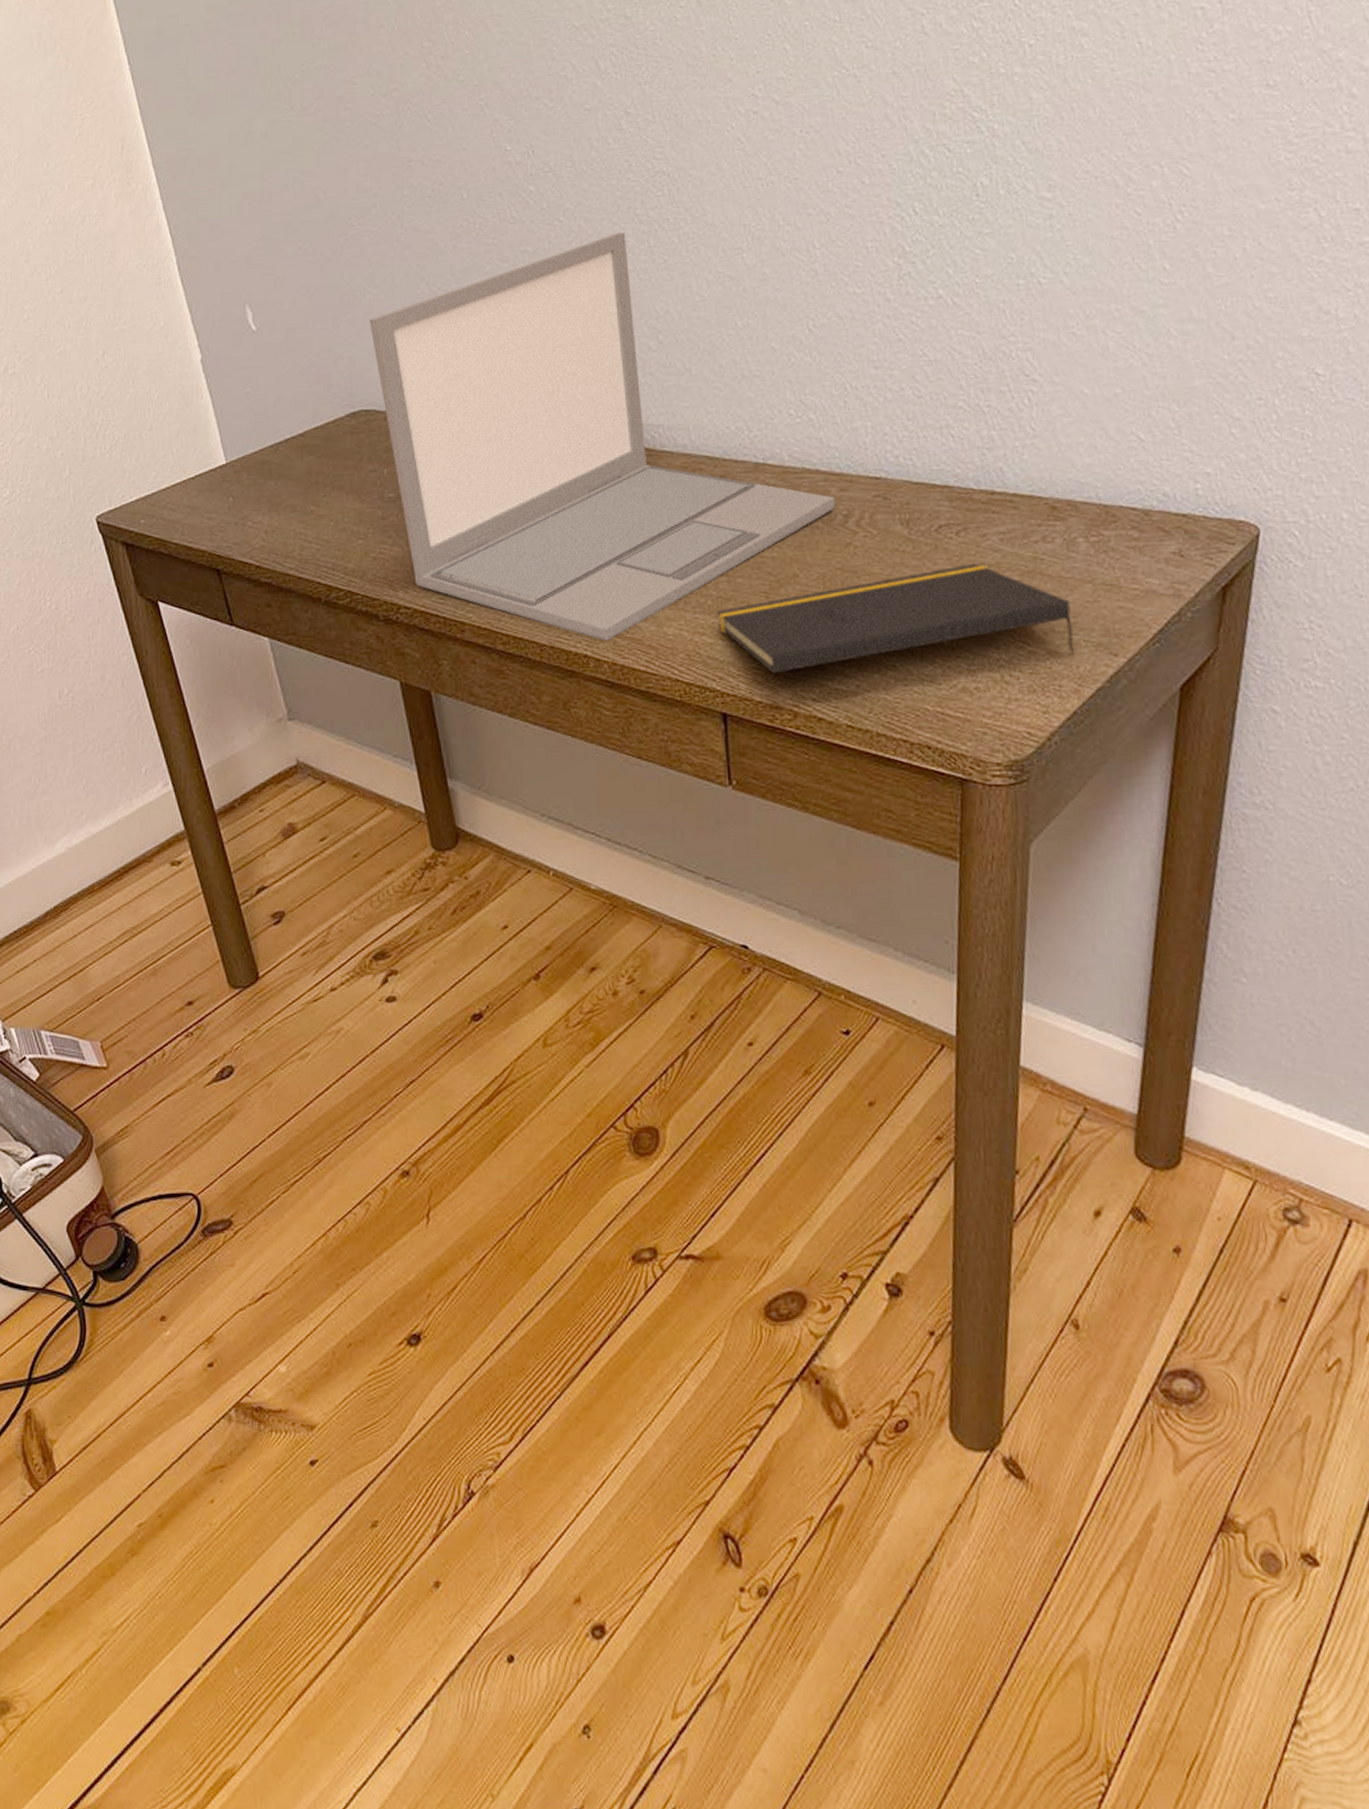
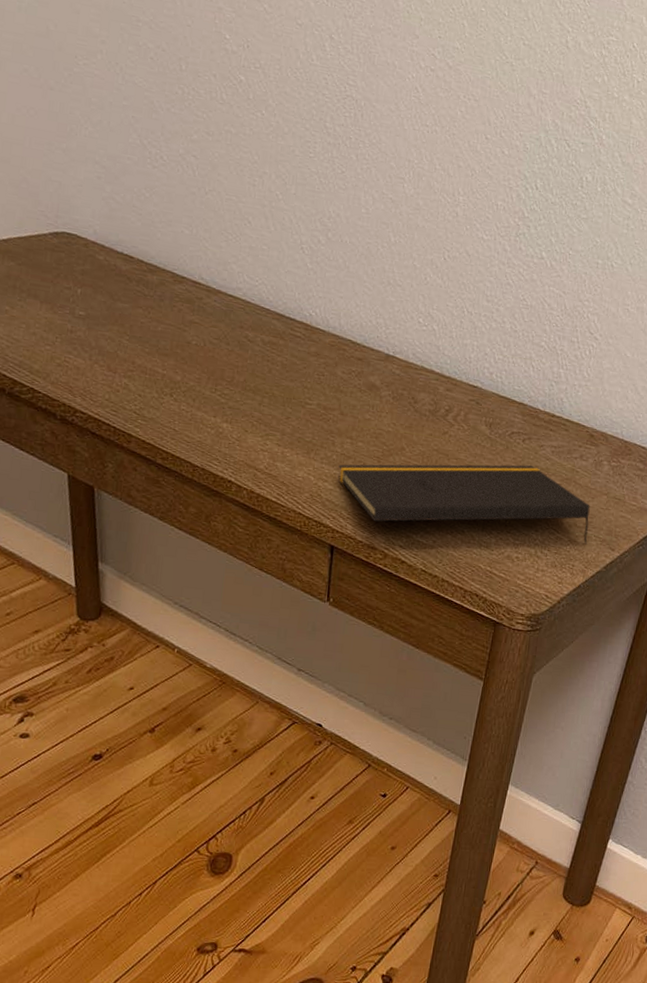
laptop: present [369,231,835,641] -> none [82,137,441,472]

